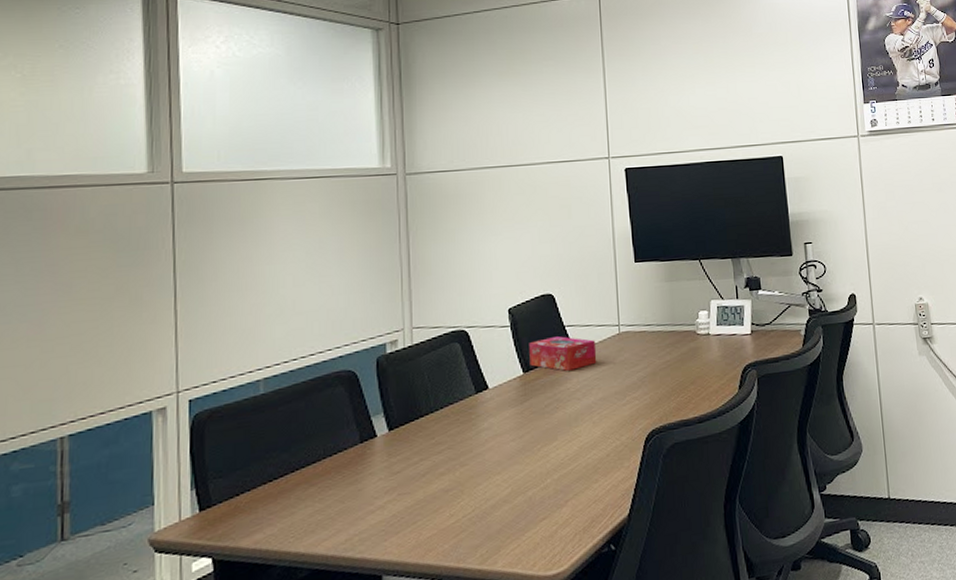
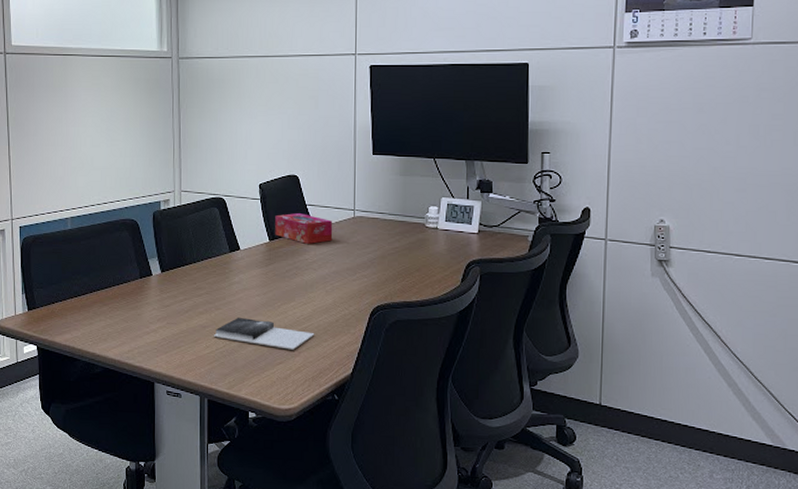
book: none [458,469,583,502] -> present [213,317,315,350]

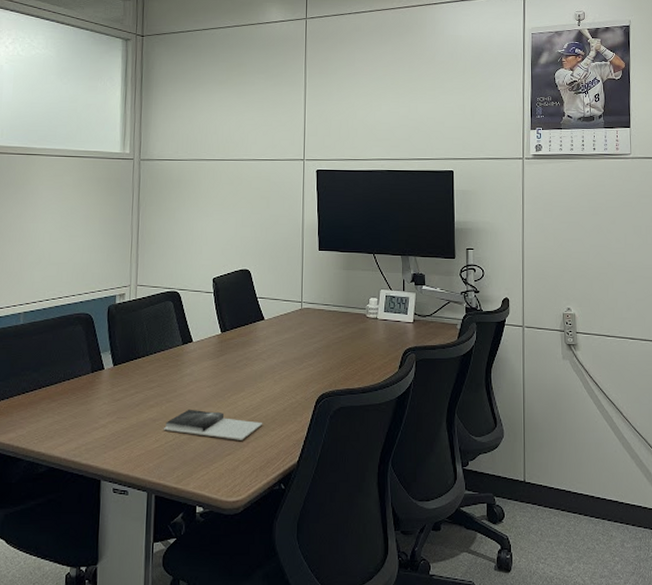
tissue box: present [275,213,333,244] -> none [227,306,282,335]

